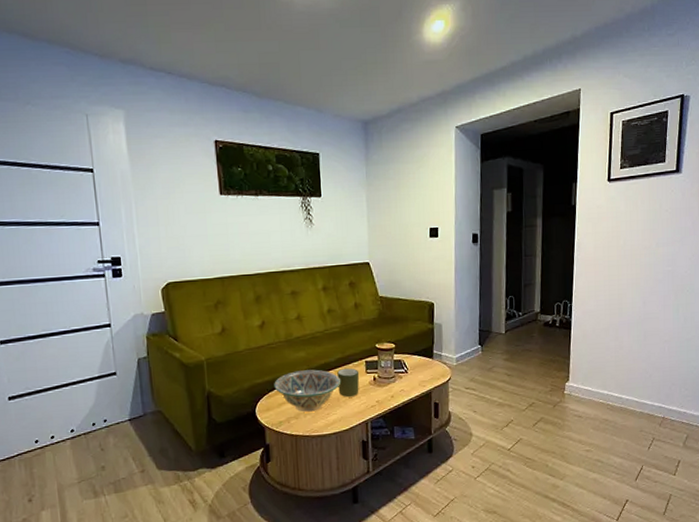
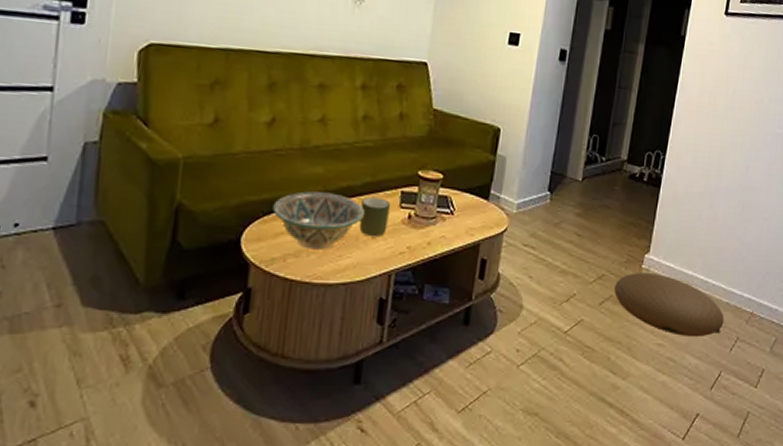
pouf: none [544,396,640,442] -> present [614,273,725,338]

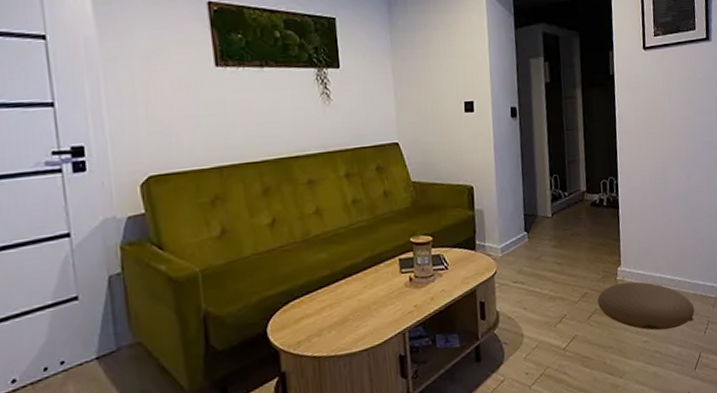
decorative bowl: present [272,191,366,250] -> none [289,273,372,328]
mug: present [359,197,391,238] -> none [366,268,393,305]

